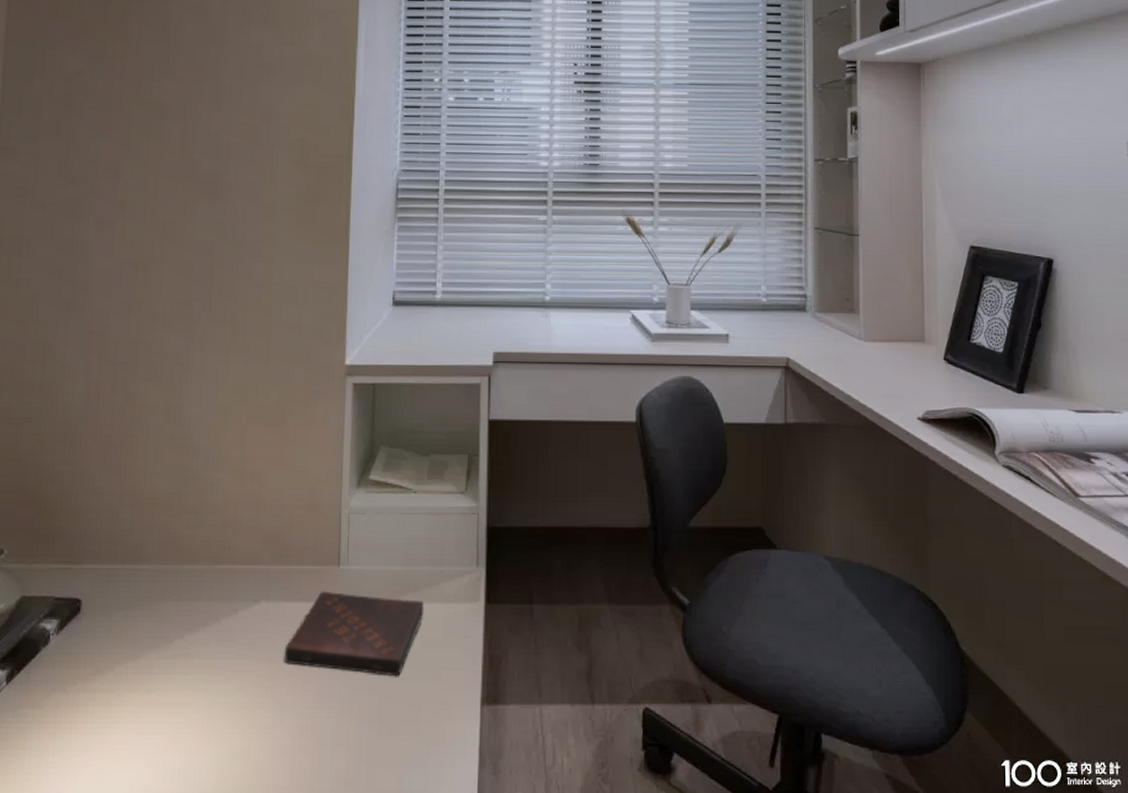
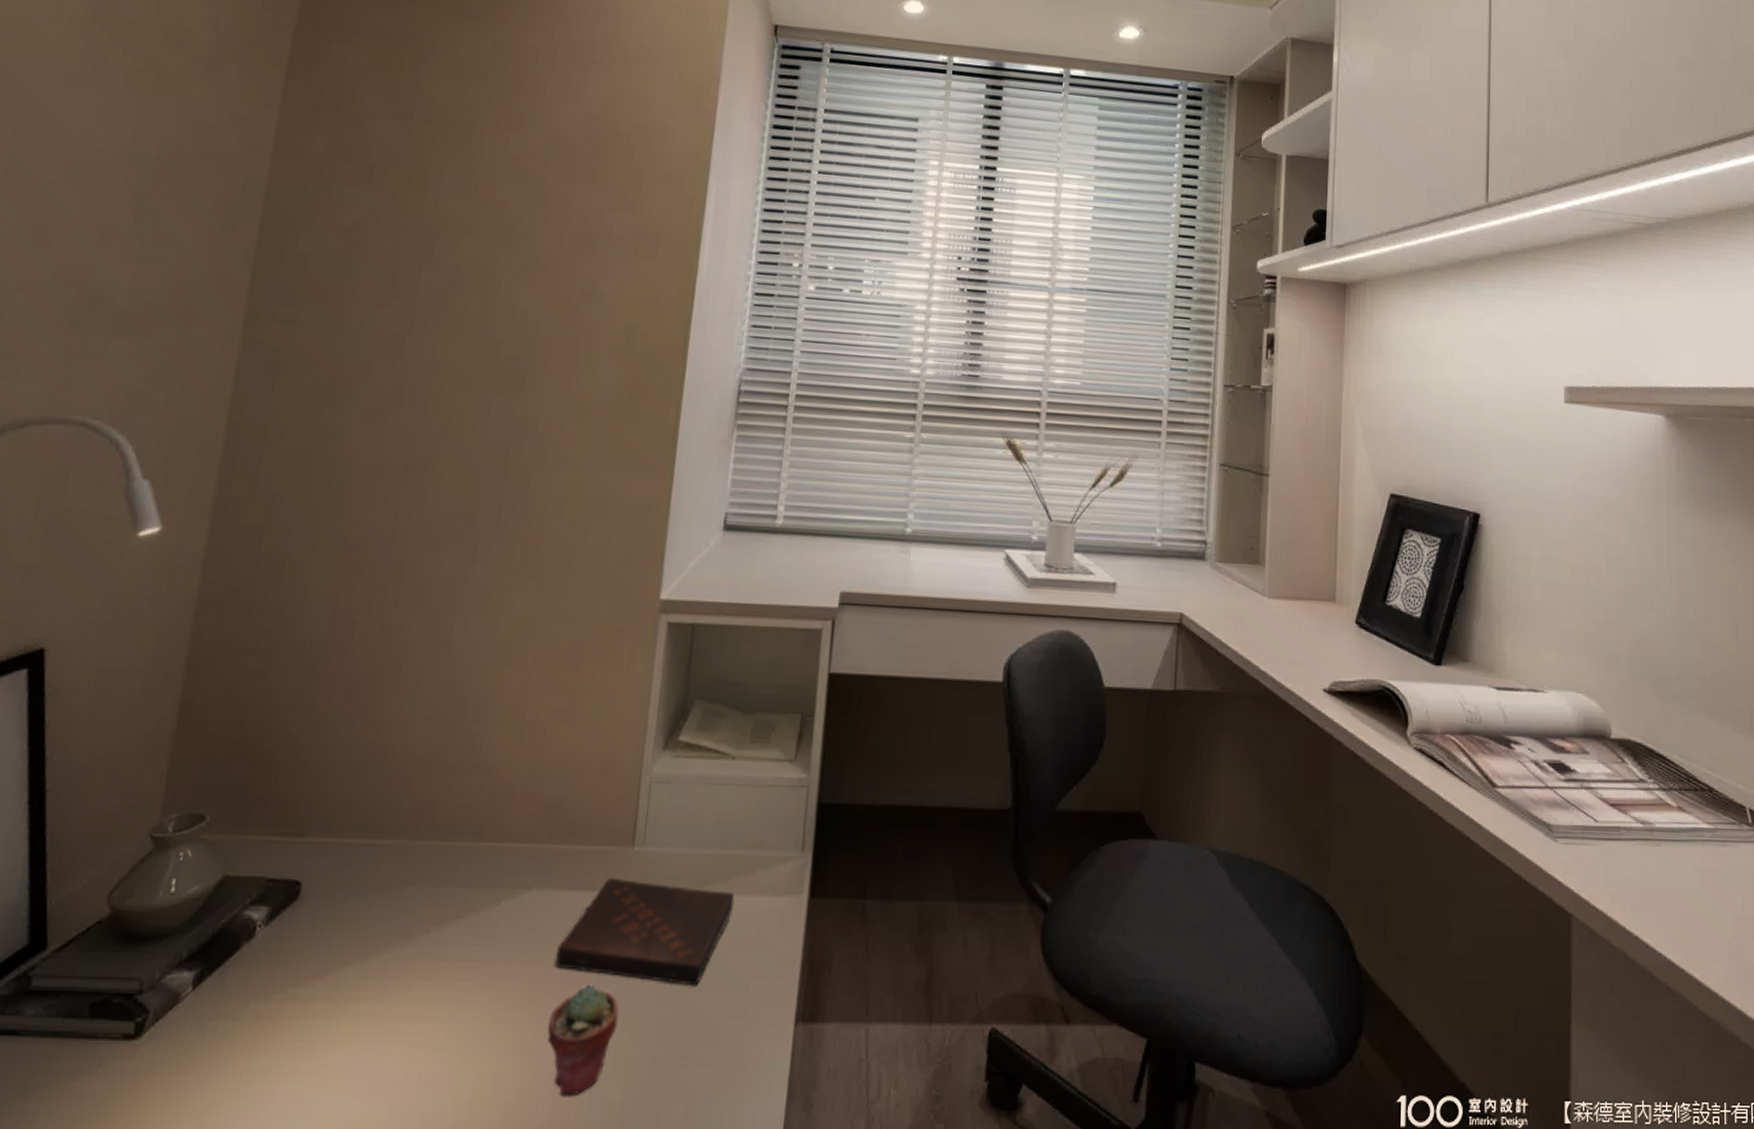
potted succulent: none [282,676,338,765] -> present [547,985,619,1097]

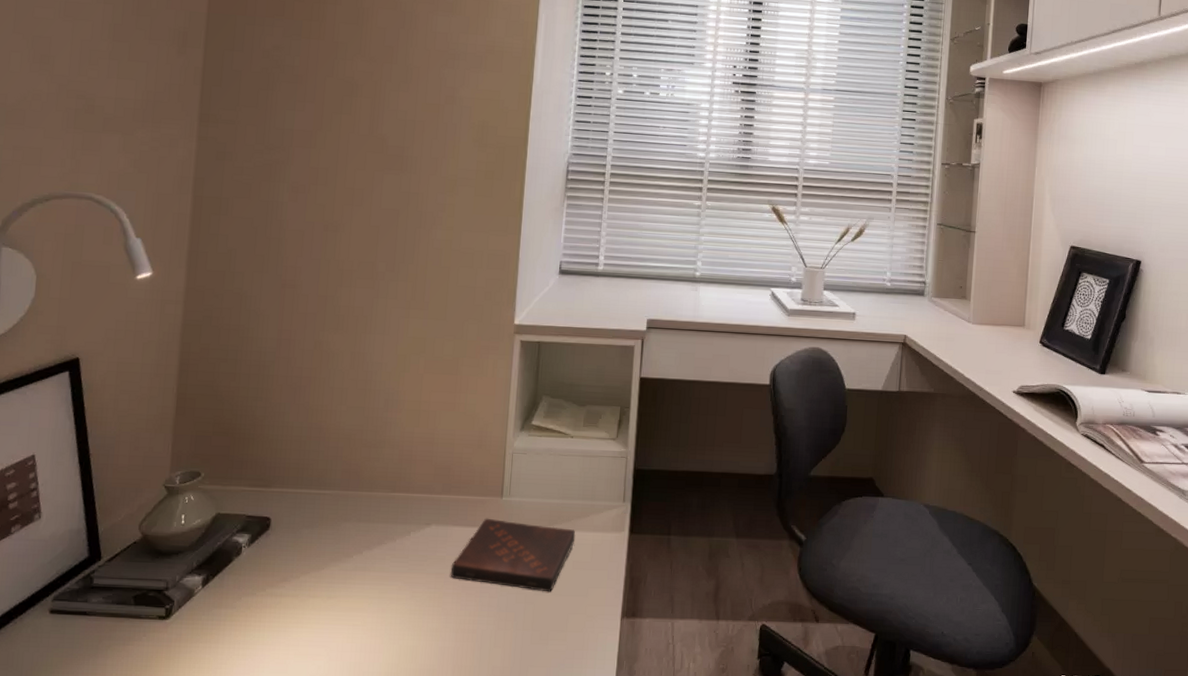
potted succulent: present [547,985,619,1097] -> none [447,590,497,663]

